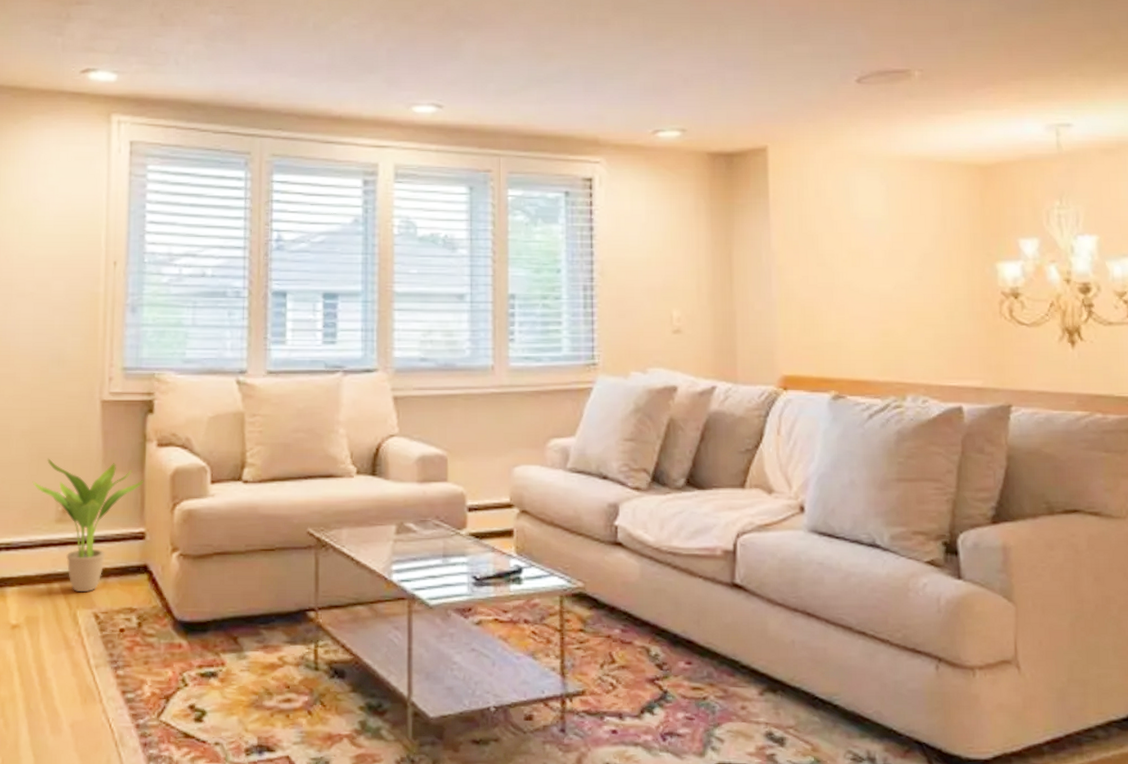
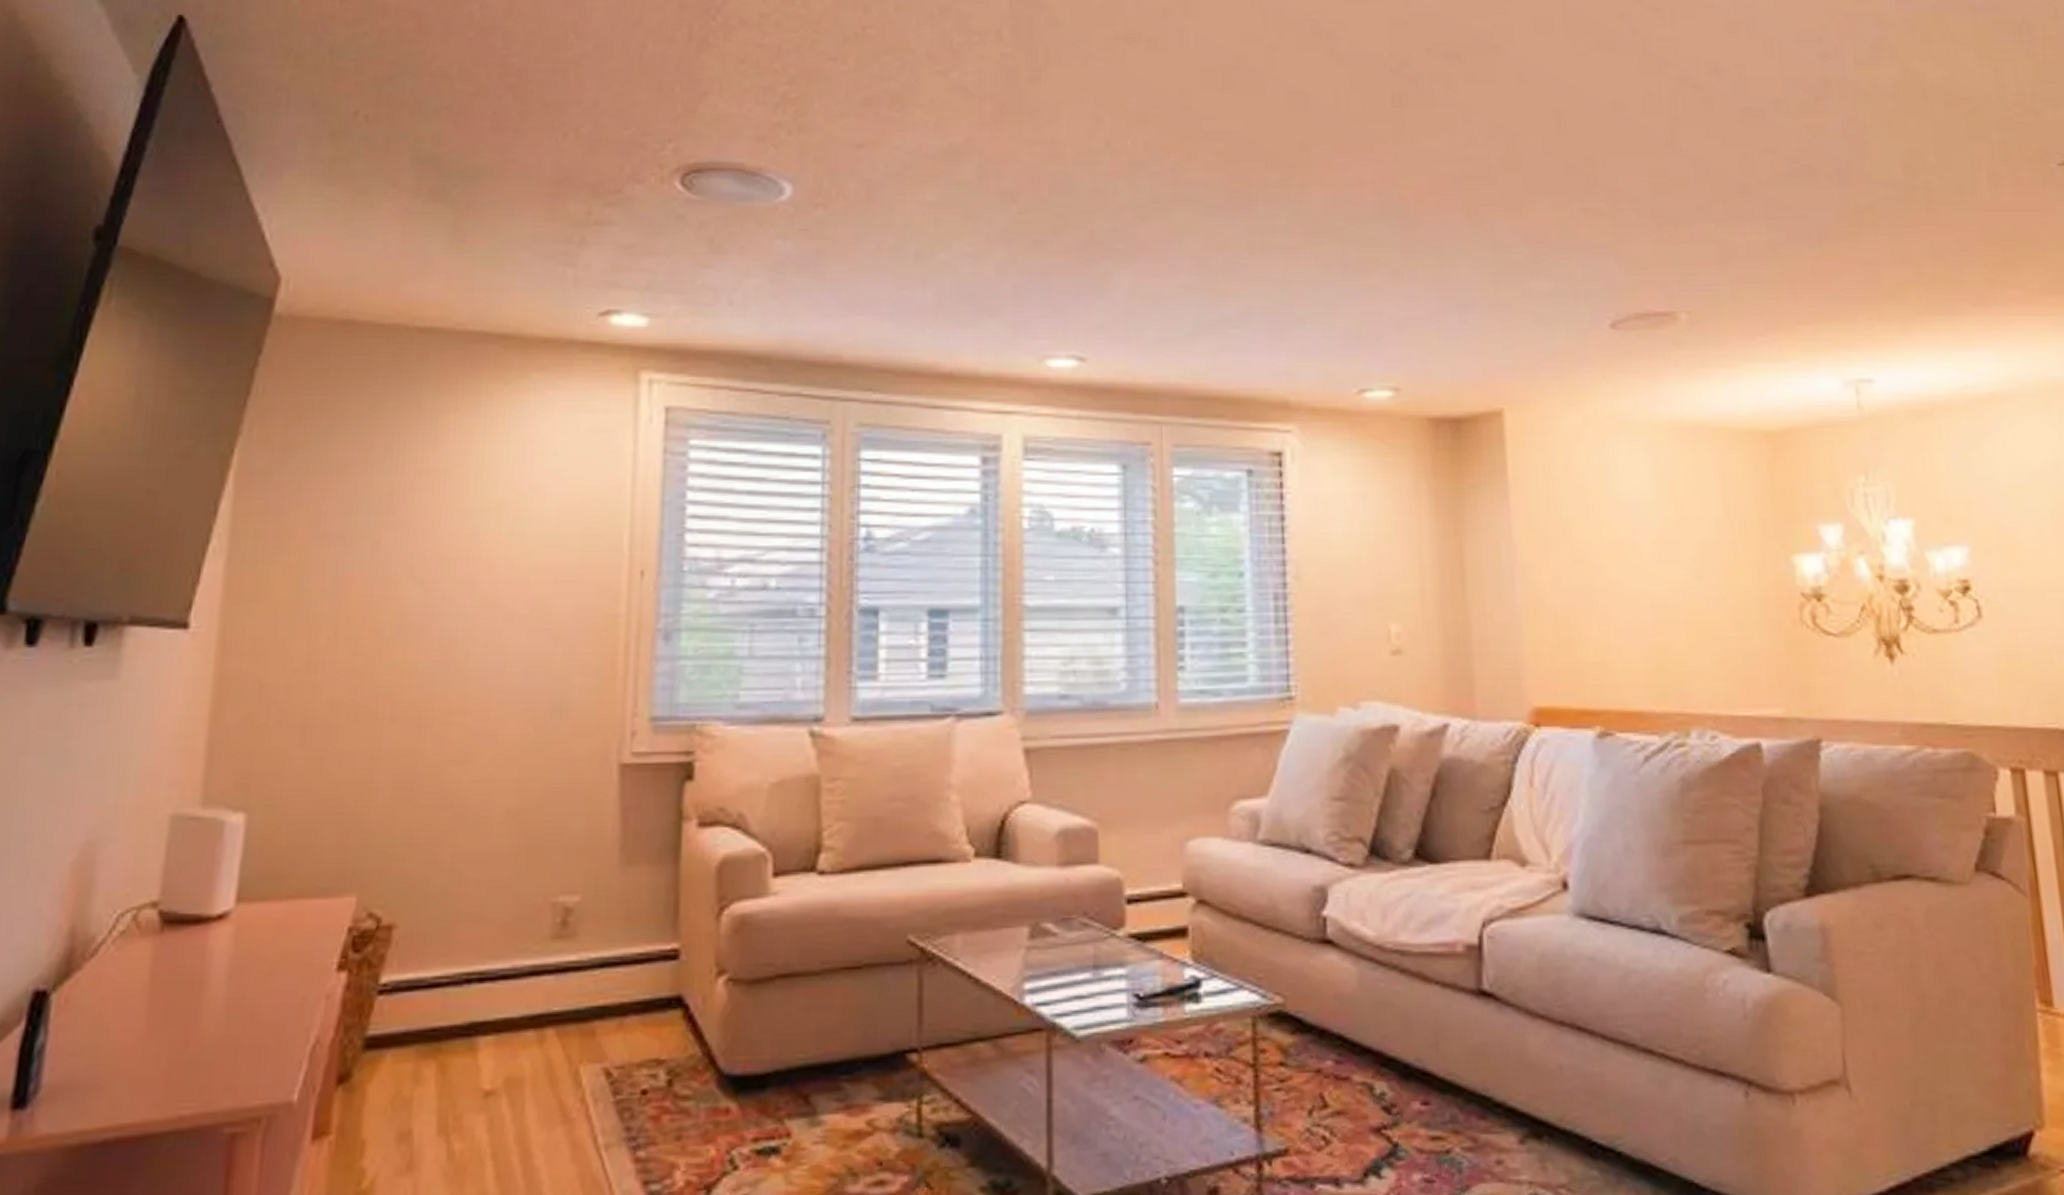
potted plant: present [32,458,144,593] -> none [519,848,679,1040]

